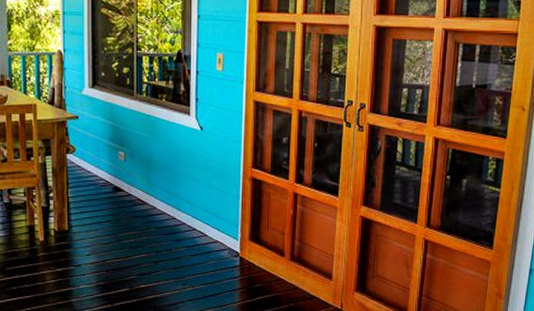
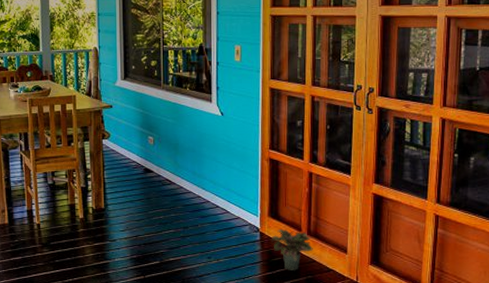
potted plant: none [252,254,296,298] -> present [271,229,313,270]

